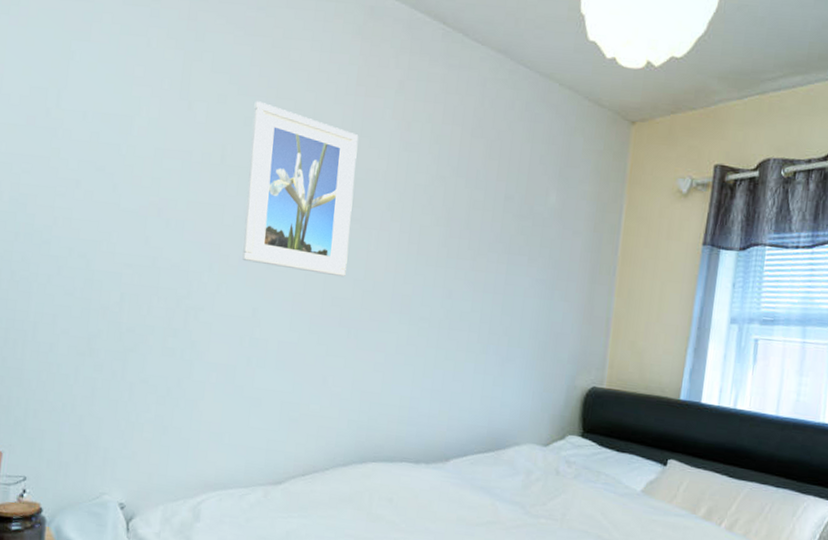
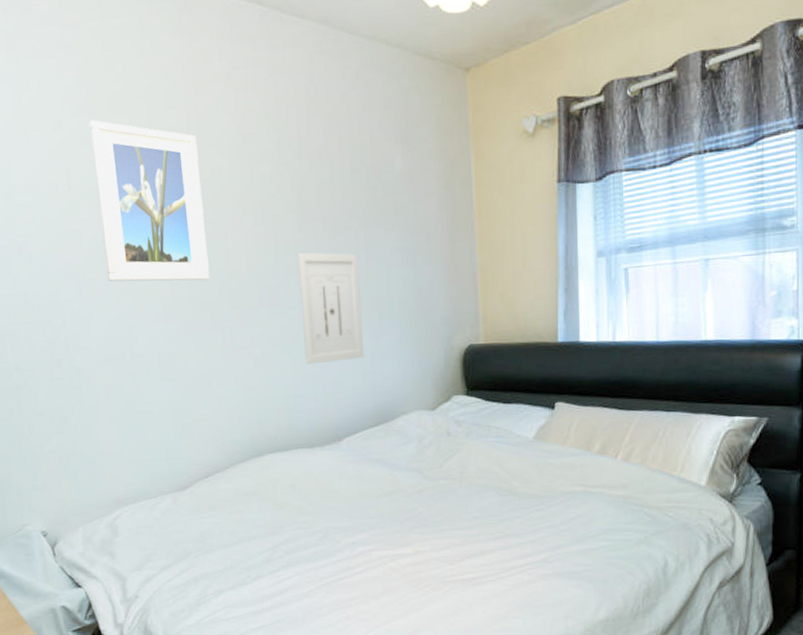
wall art: none [426,266,497,382] -> present [297,252,365,364]

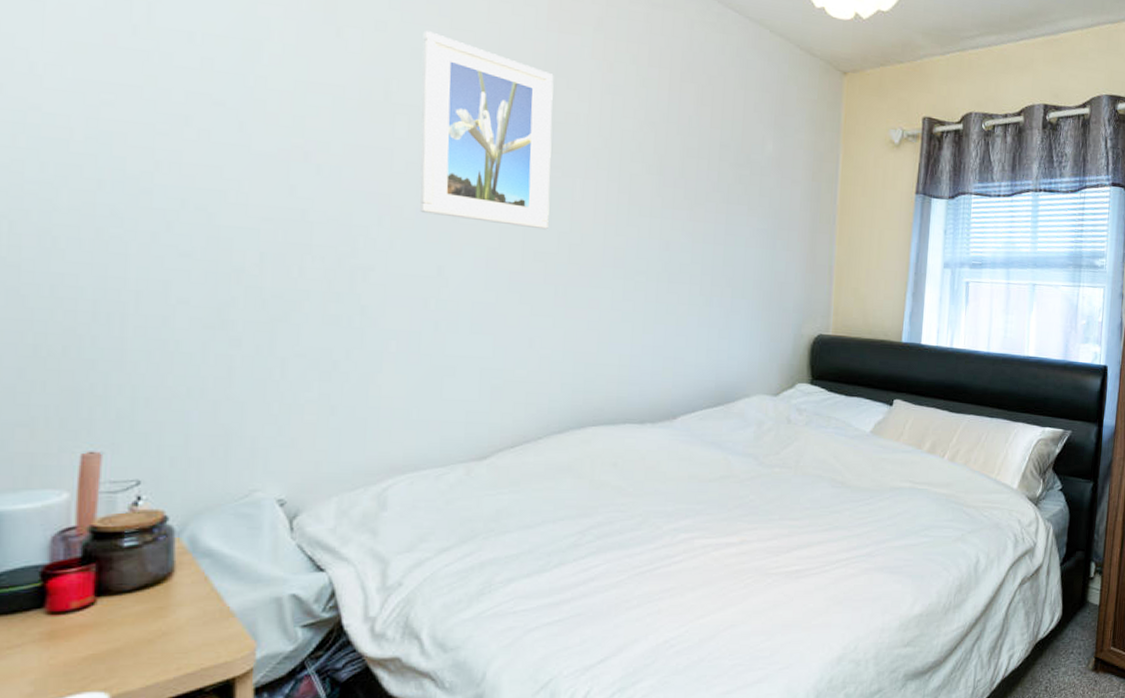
wall art: present [297,252,365,364] -> none [647,217,717,335]

